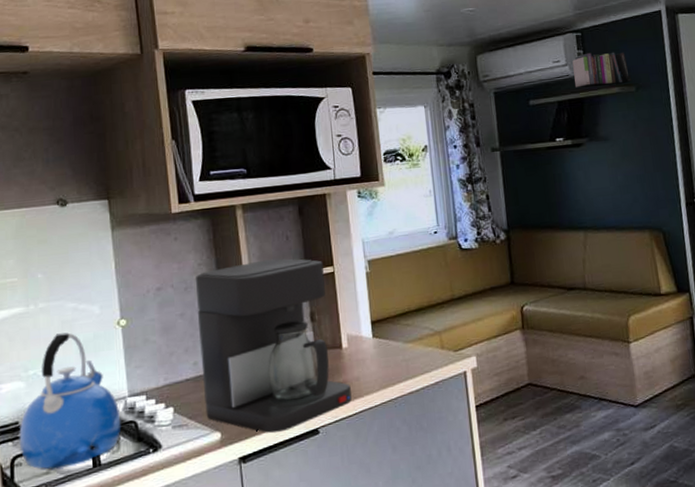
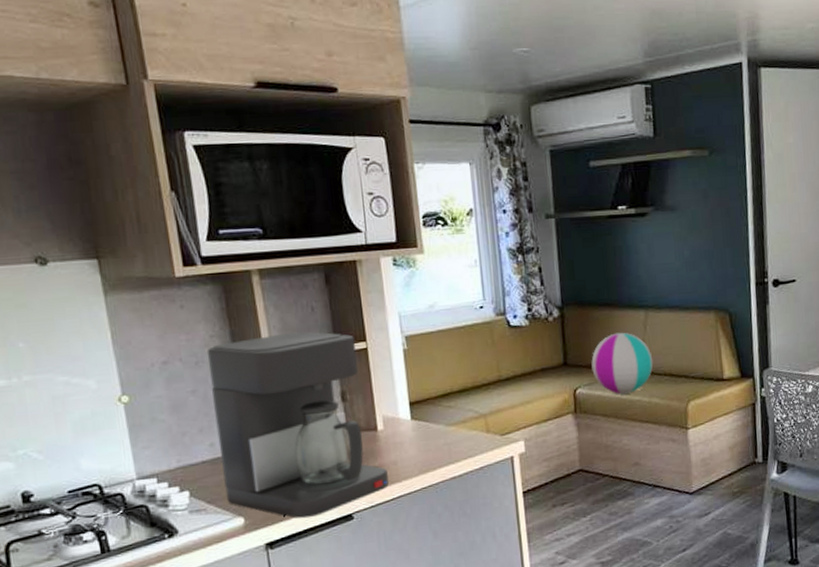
kettle: present [19,332,122,469] -> none [11,409,131,555]
beach ball: none [536,252,594,311] -> present [591,332,653,395]
books: present [572,52,632,88] -> none [640,109,706,149]

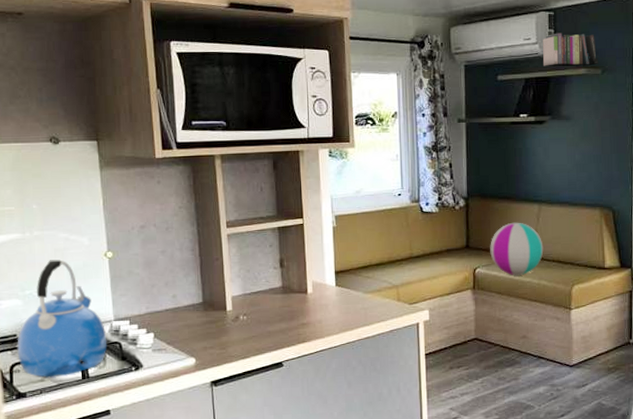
kettle: none [11,409,131,555] -> present [17,259,107,377]
coffee maker: present [207,331,389,519] -> none [175,207,314,363]
books: none [640,109,706,149] -> present [543,33,599,67]

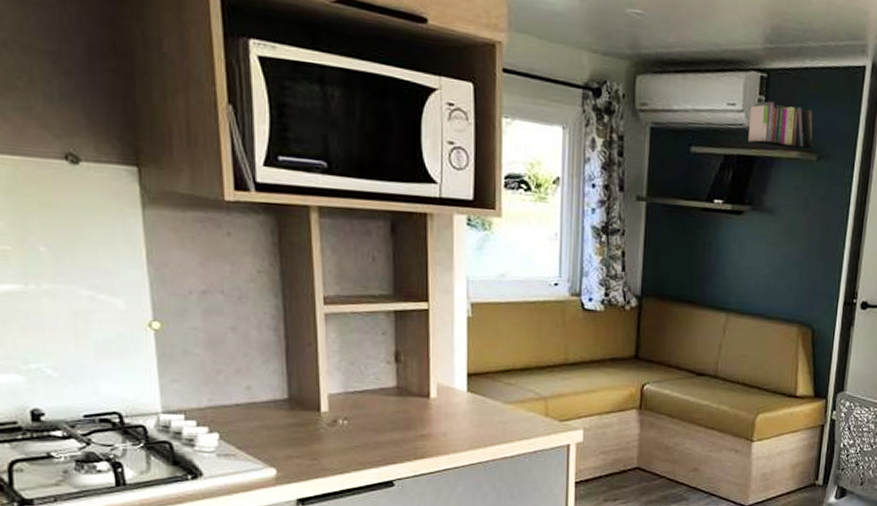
kettle: present [17,259,107,377] -> none [18,325,153,481]
beach ball: present [490,222,544,276] -> none [663,332,728,397]

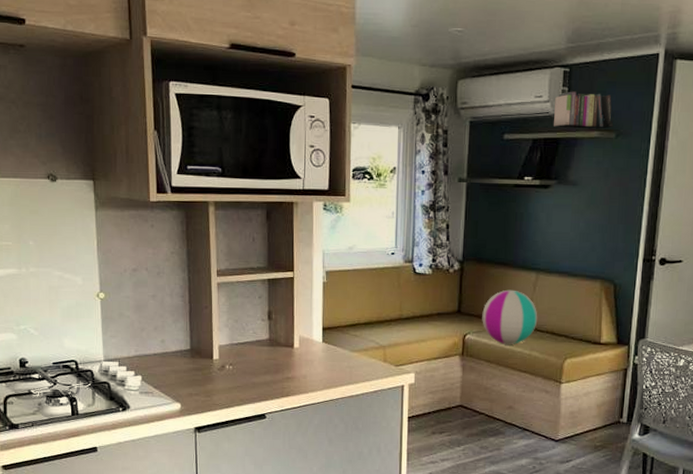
beach ball: none [663,332,728,397] -> present [482,289,538,345]

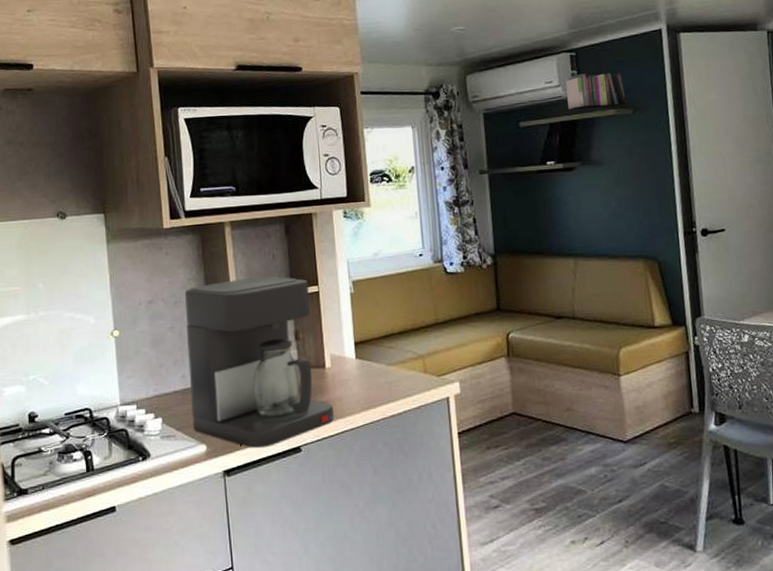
coffee maker: none [167,257,298,412] -> present [184,276,334,449]
beach ball: present [482,289,538,345] -> none [523,279,584,340]

